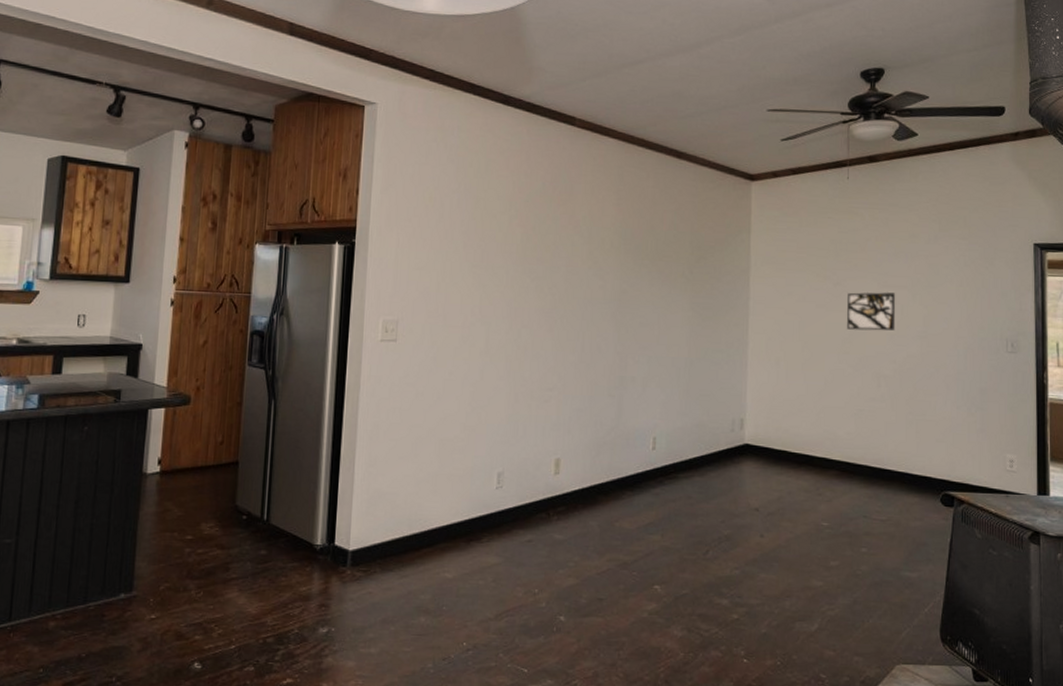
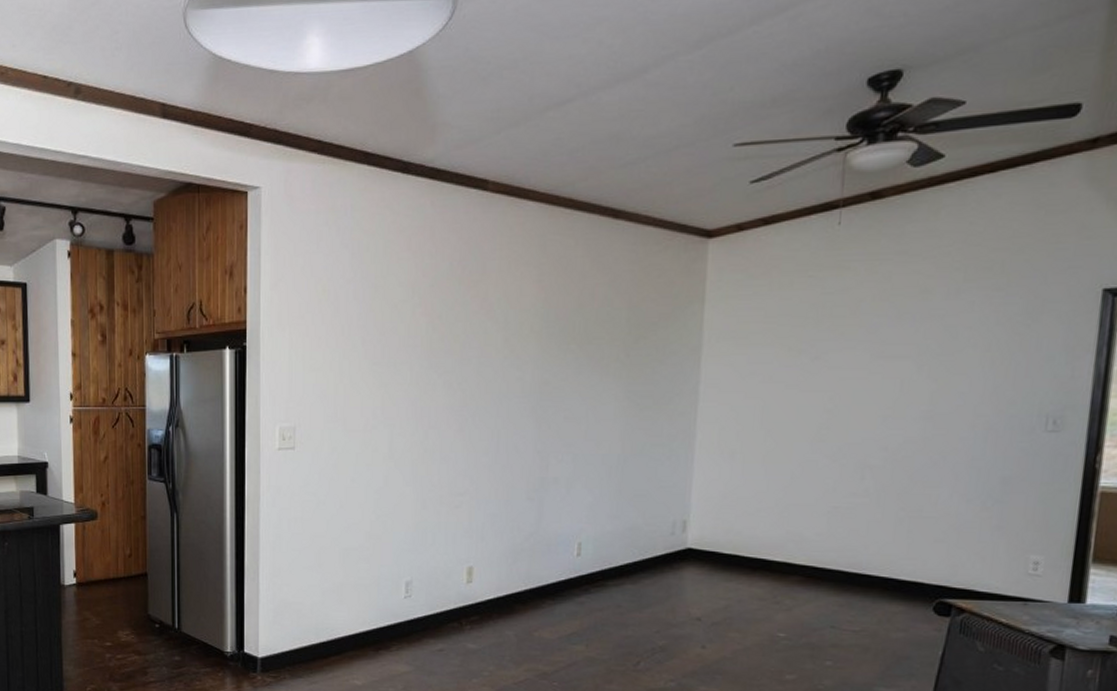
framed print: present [847,292,896,331] -> none [825,365,895,413]

